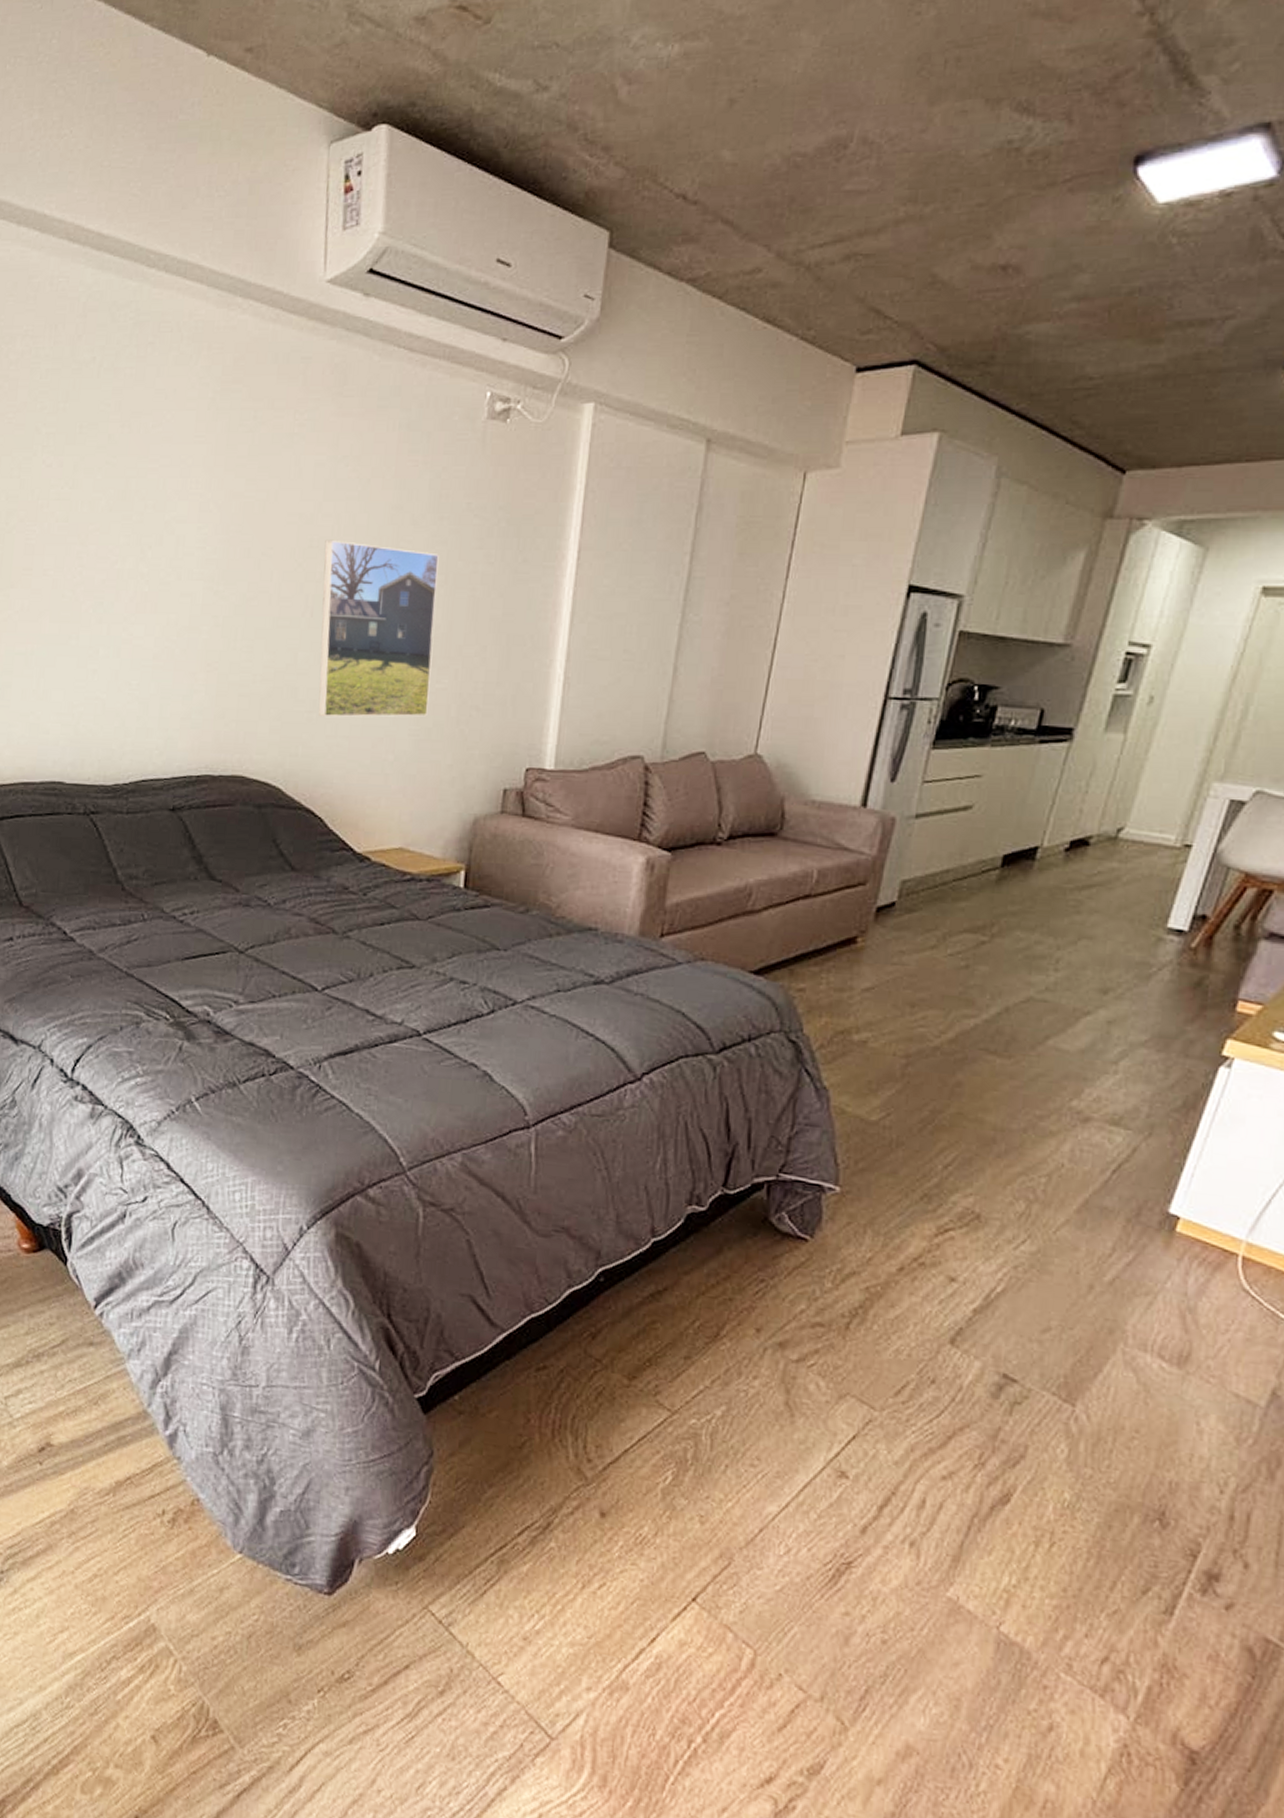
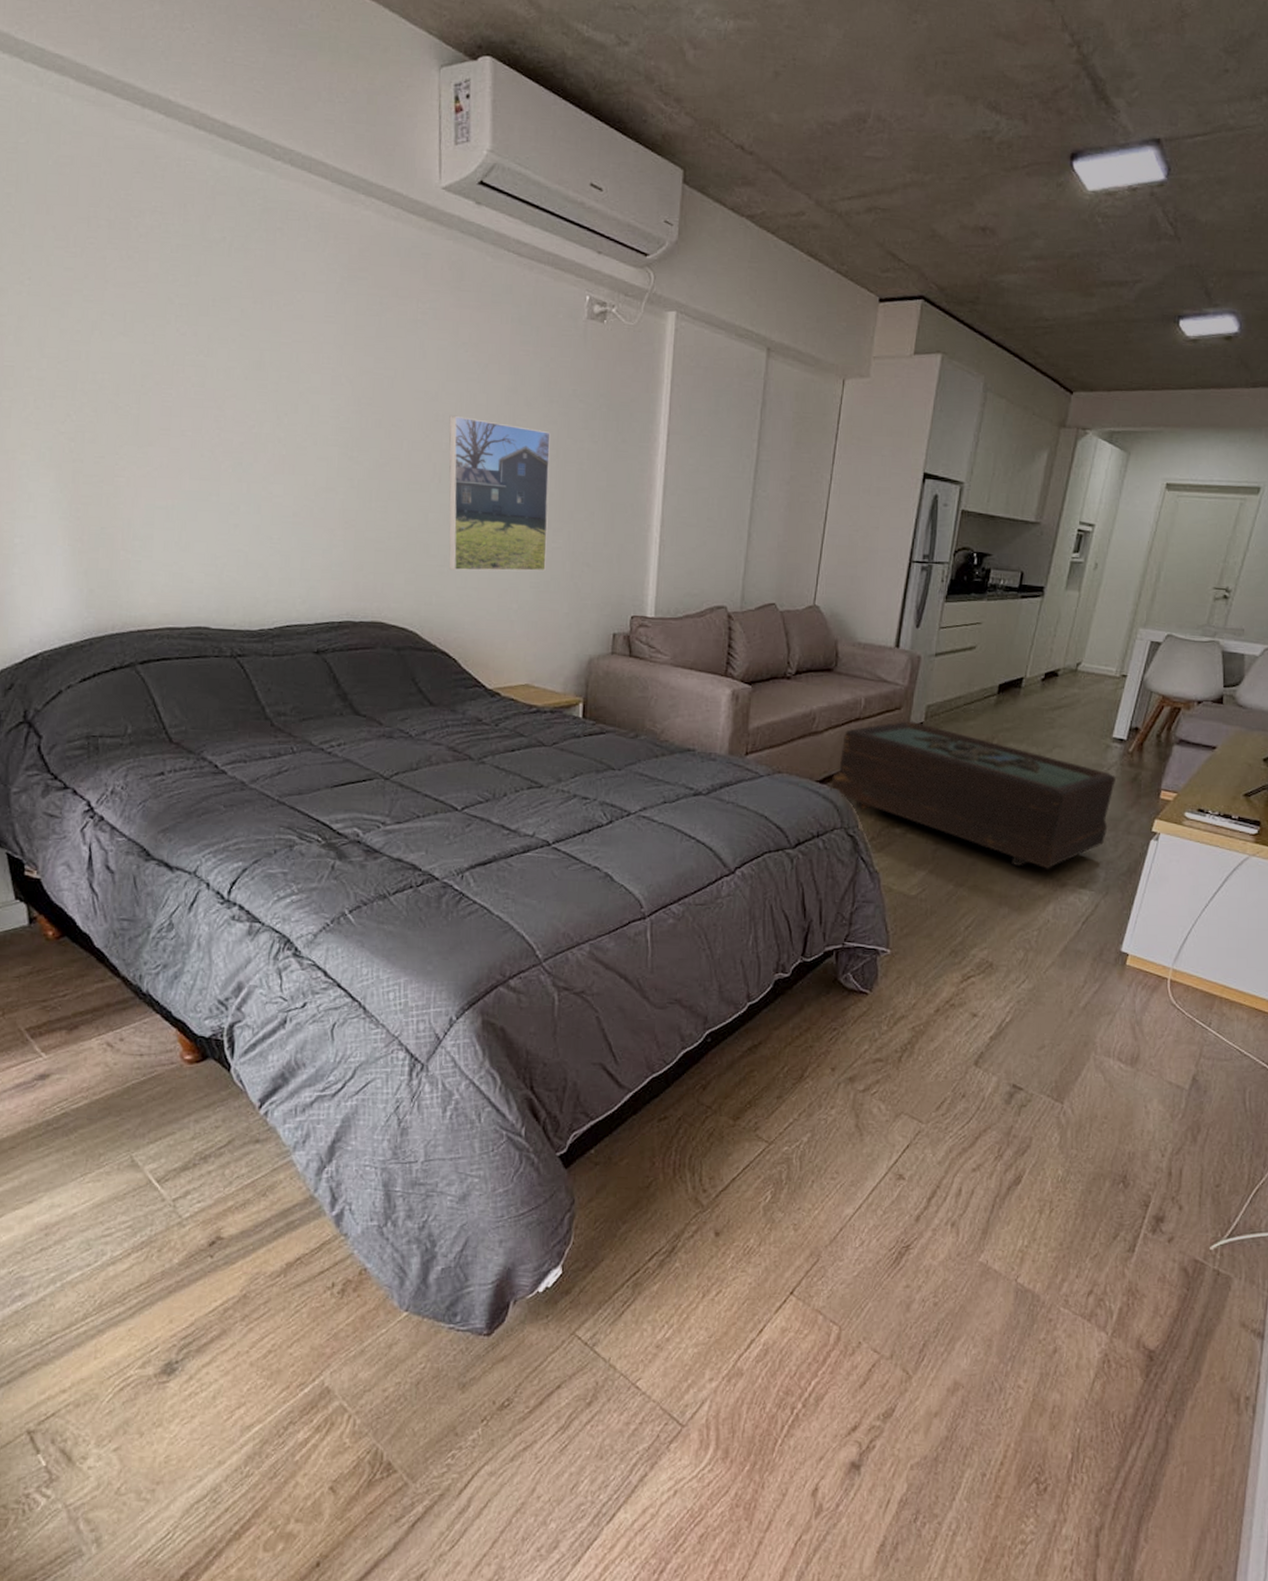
coffee table: none [768,899,1170,1098] -> present [830,720,1116,869]

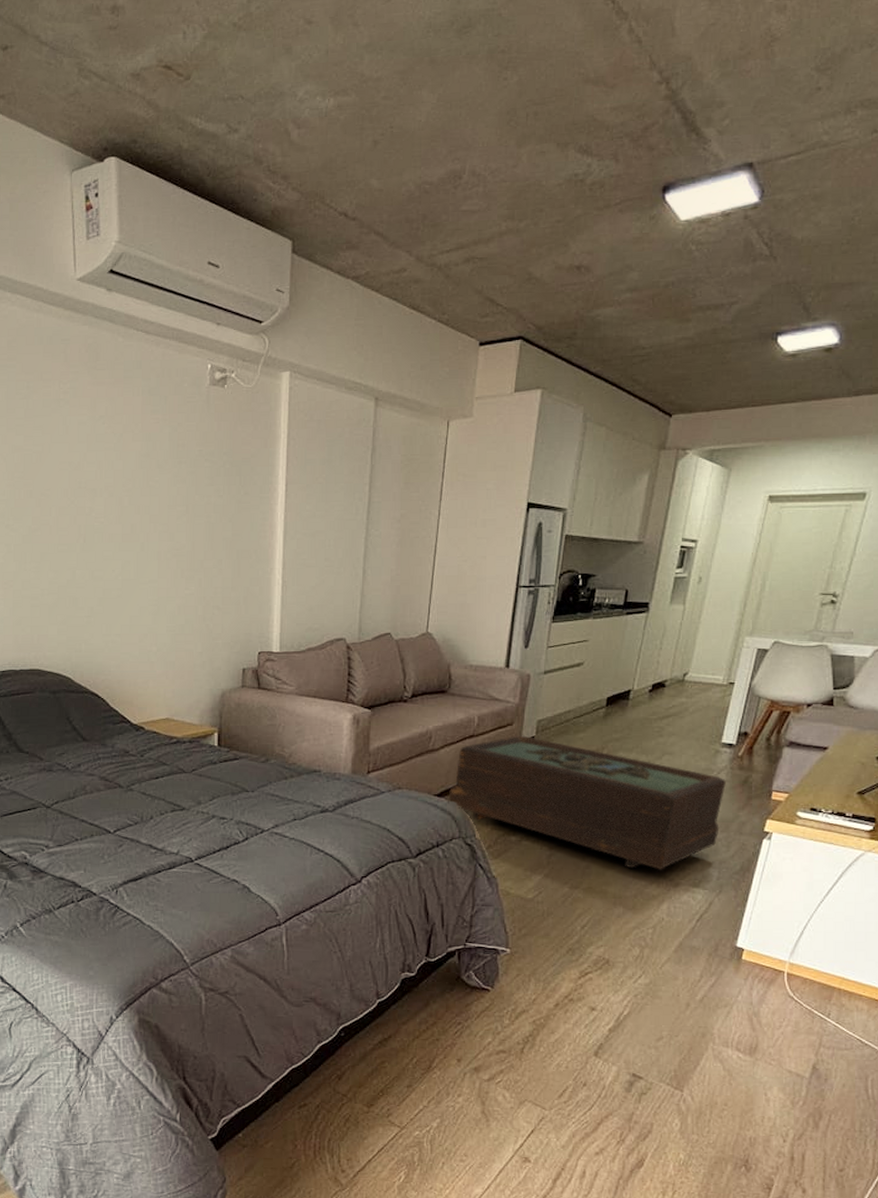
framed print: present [449,415,551,572] -> none [91,481,181,620]

